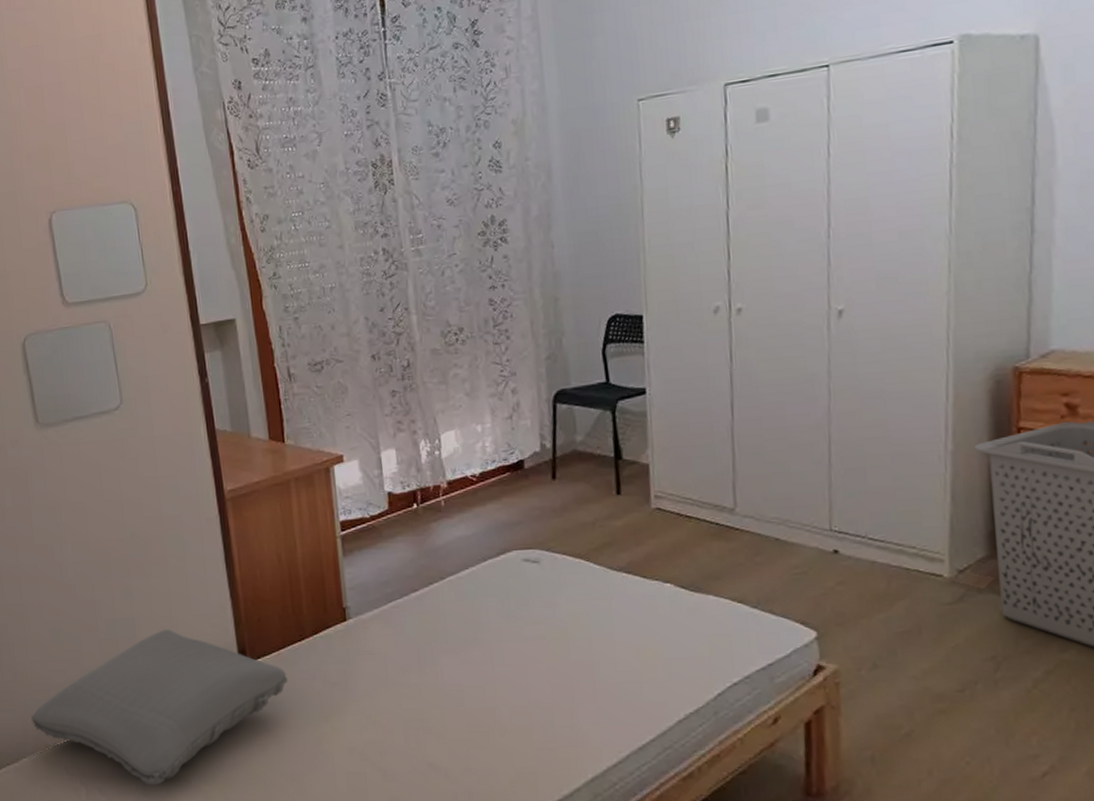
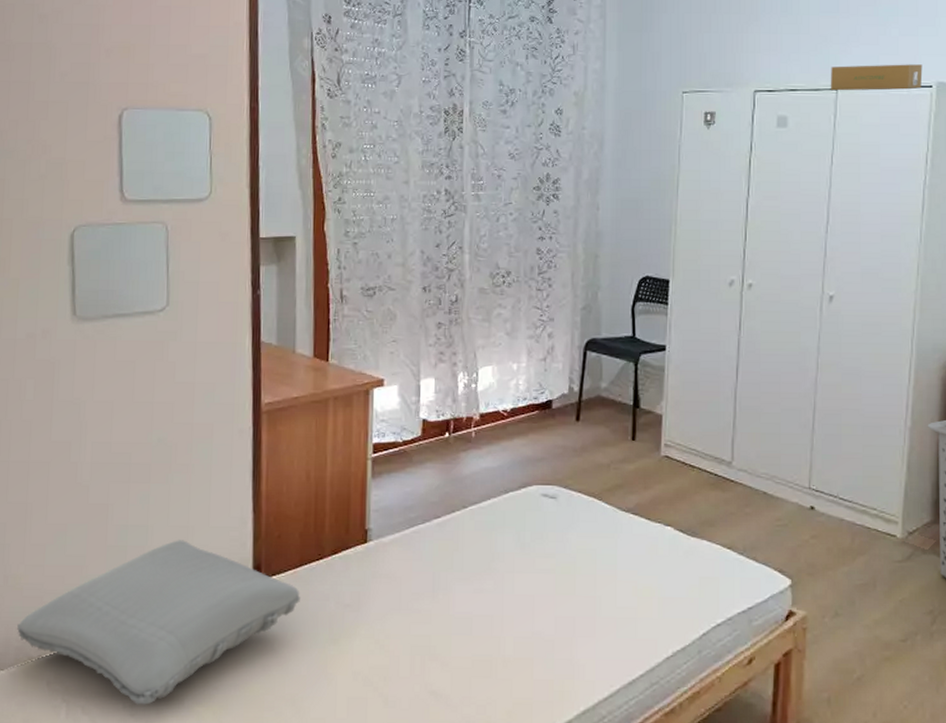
box: none [818,17,939,69] -> present [830,64,923,91]

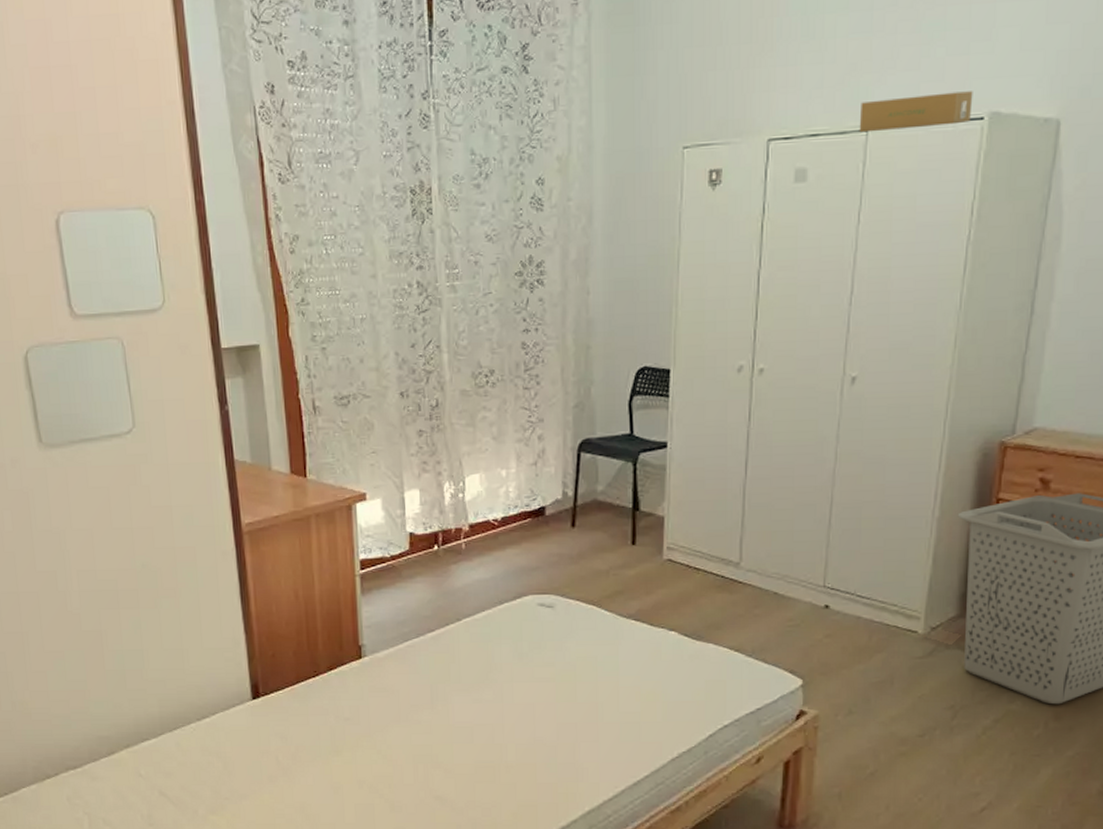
pillow: present [17,540,300,705] -> none [31,662,300,815]

